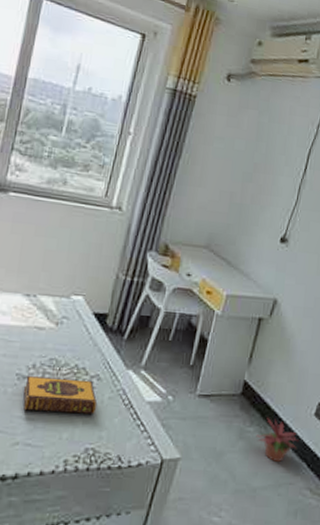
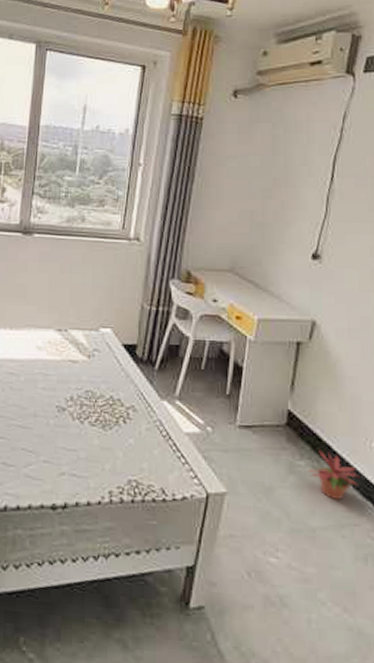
hardback book: present [23,376,97,415] -> none [64,408,134,446]

